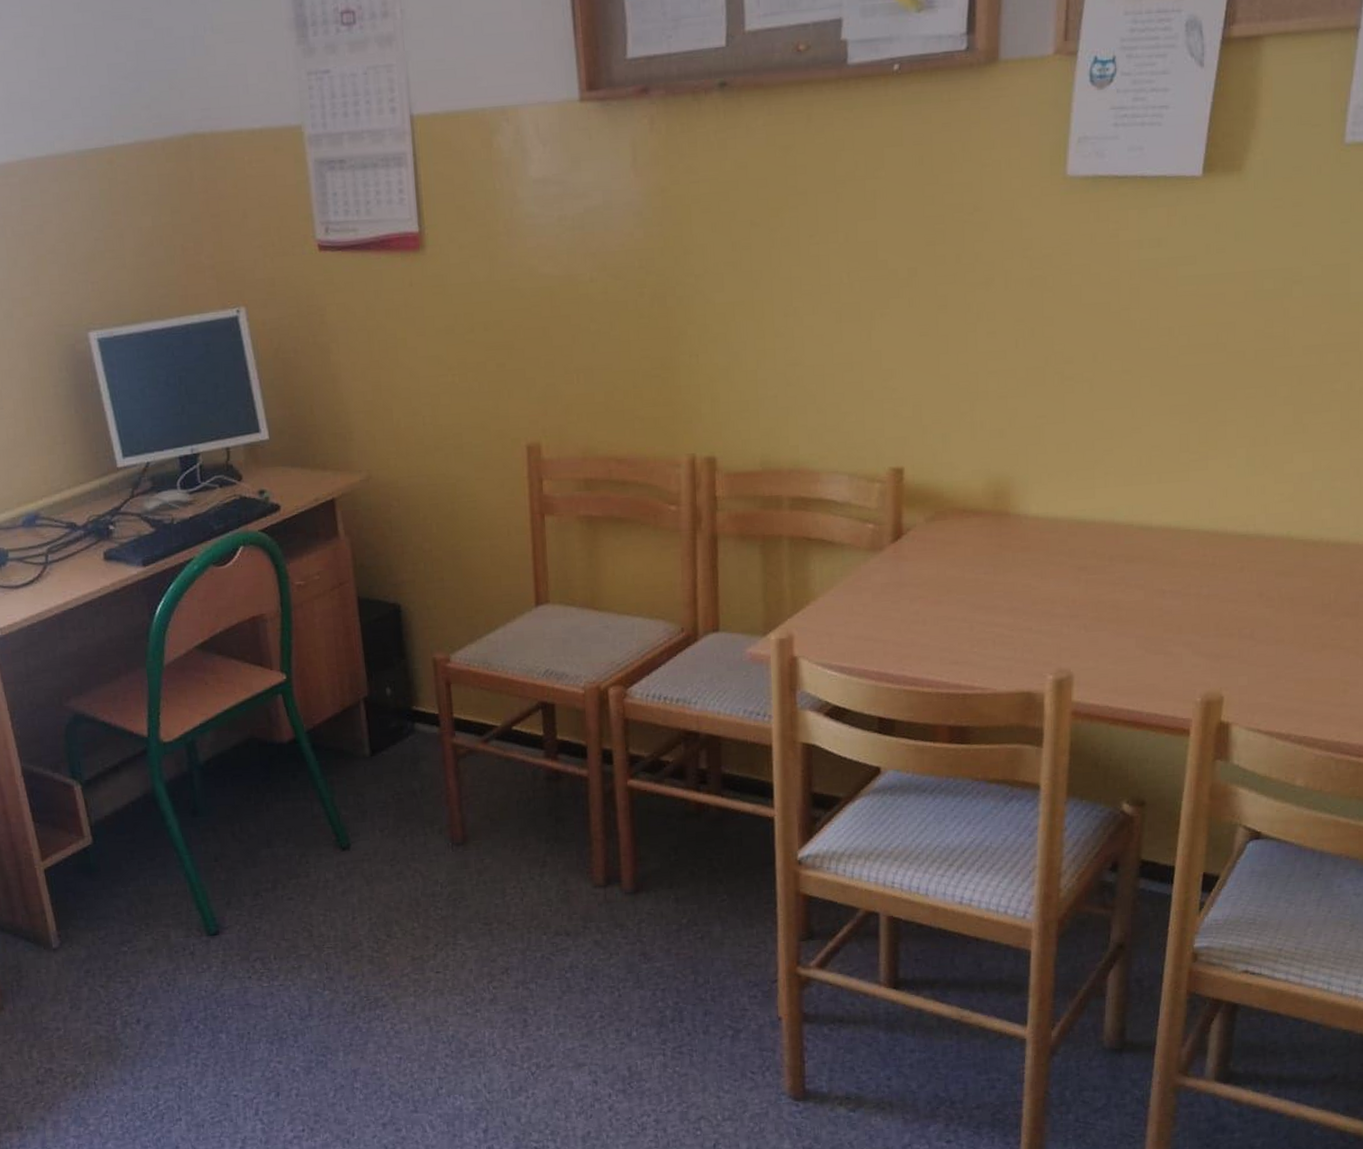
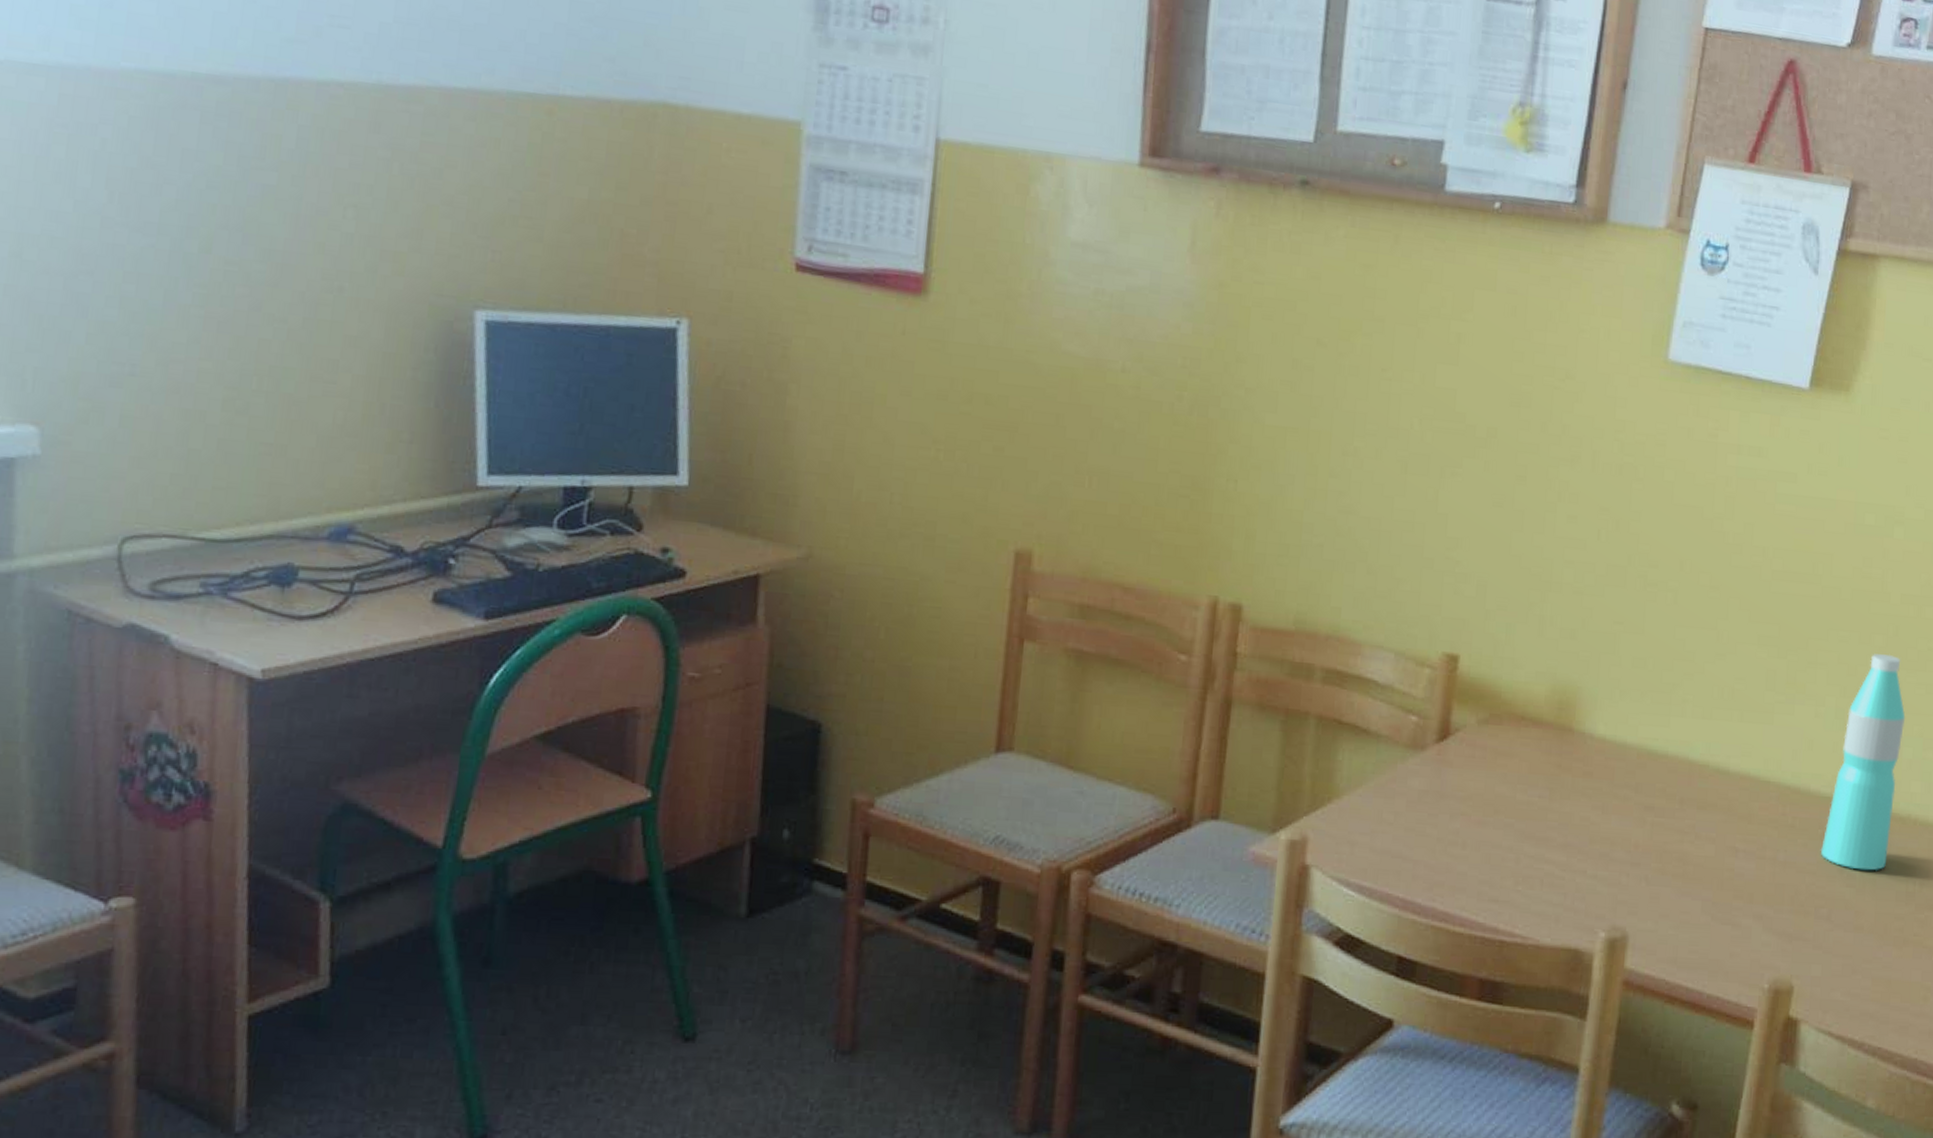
water bottle: none [1240,401,1313,593] -> present [1820,654,1906,871]

